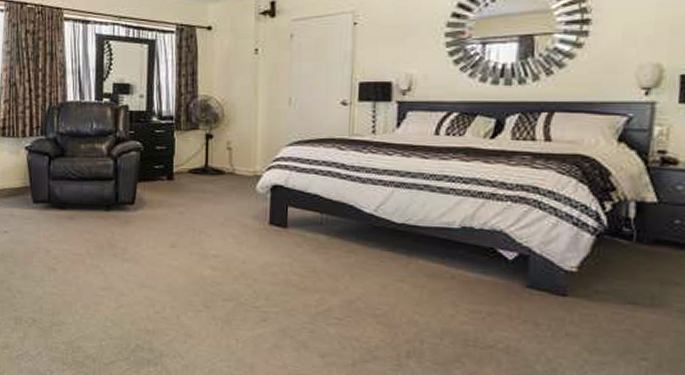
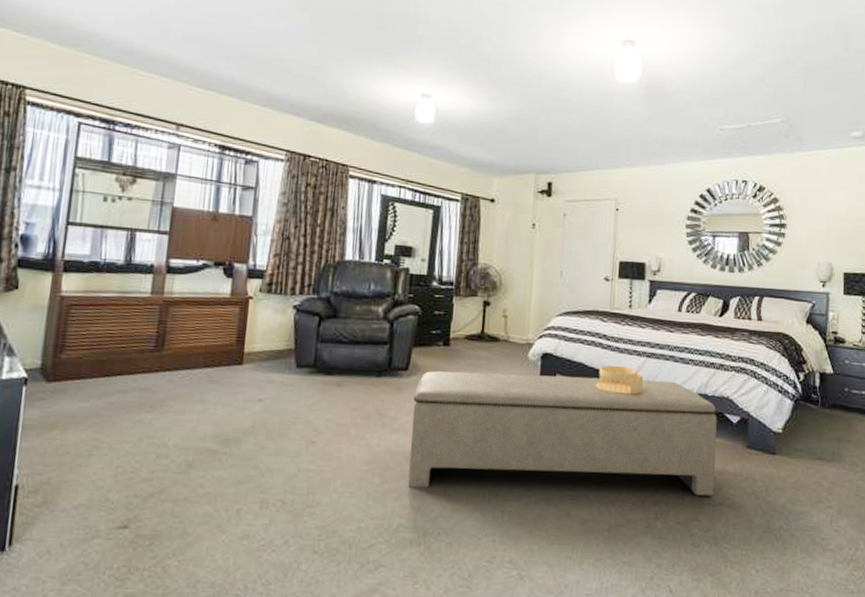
bench: none [141,204,487,338] -> present [408,371,717,496]
architectural model: none [333,196,391,228] -> present [595,365,643,395]

